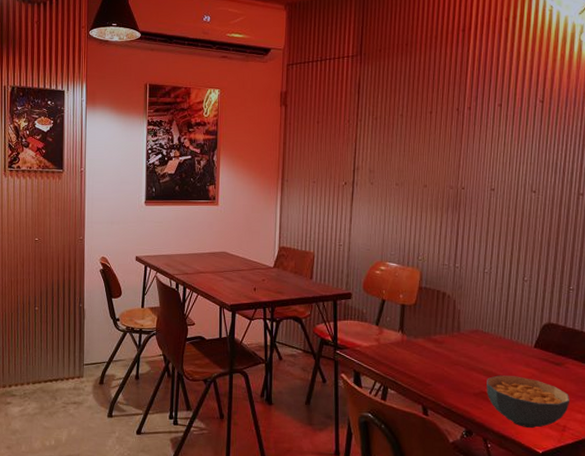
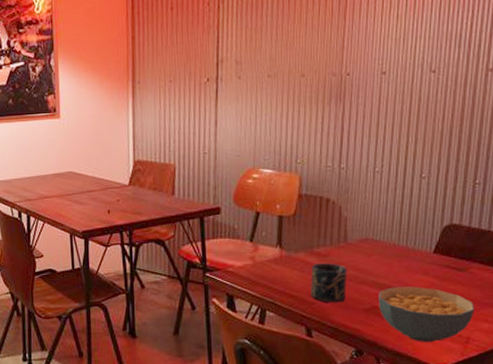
cup: none [428,348,460,386] -> present [311,262,348,303]

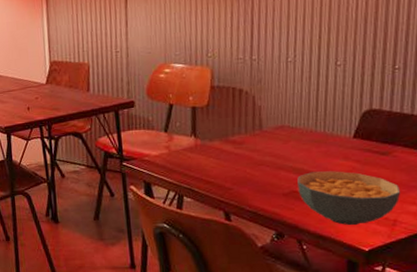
cup: present [311,262,348,303] -> none [227,149,264,189]

